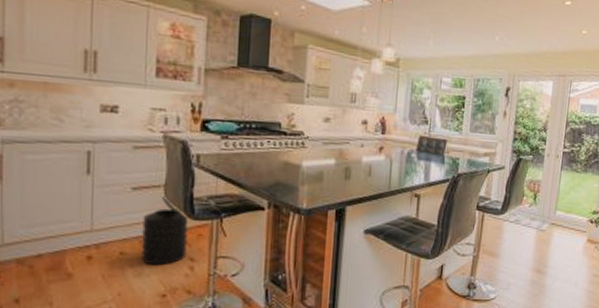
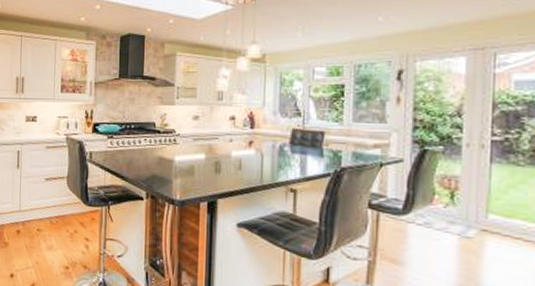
trash can: present [141,196,189,266] -> none [51,185,85,242]

